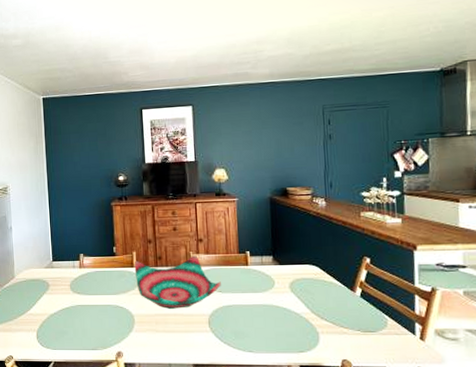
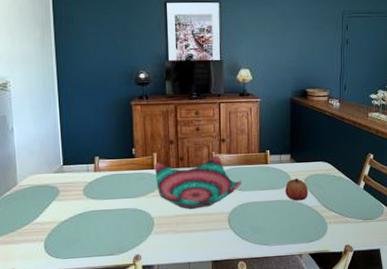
fruit: none [268,281,295,306] -> present [285,178,308,201]

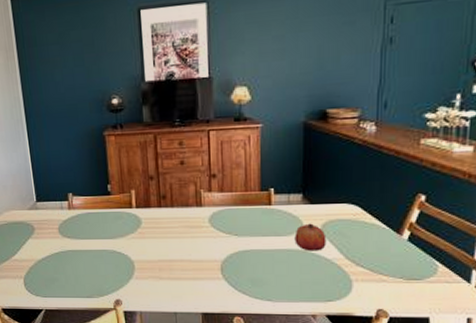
decorative bowl: present [154,155,242,209] -> none [133,194,237,254]

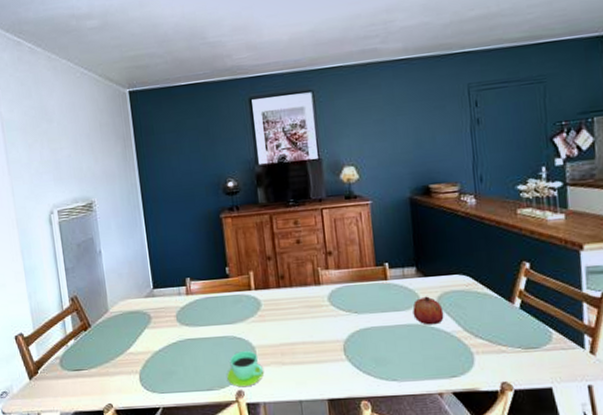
cup: none [106,265,142,297] -> present [227,351,264,388]

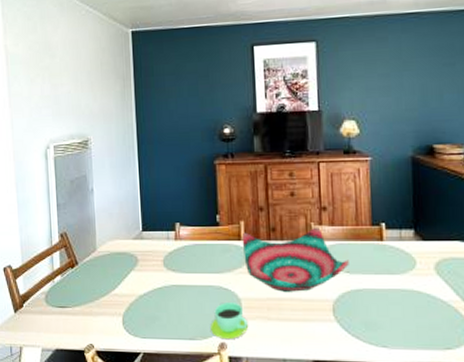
decorative bowl: none [251,271,357,337] -> present [241,227,349,292]
fruit: present [412,296,444,325] -> none [408,261,442,292]

